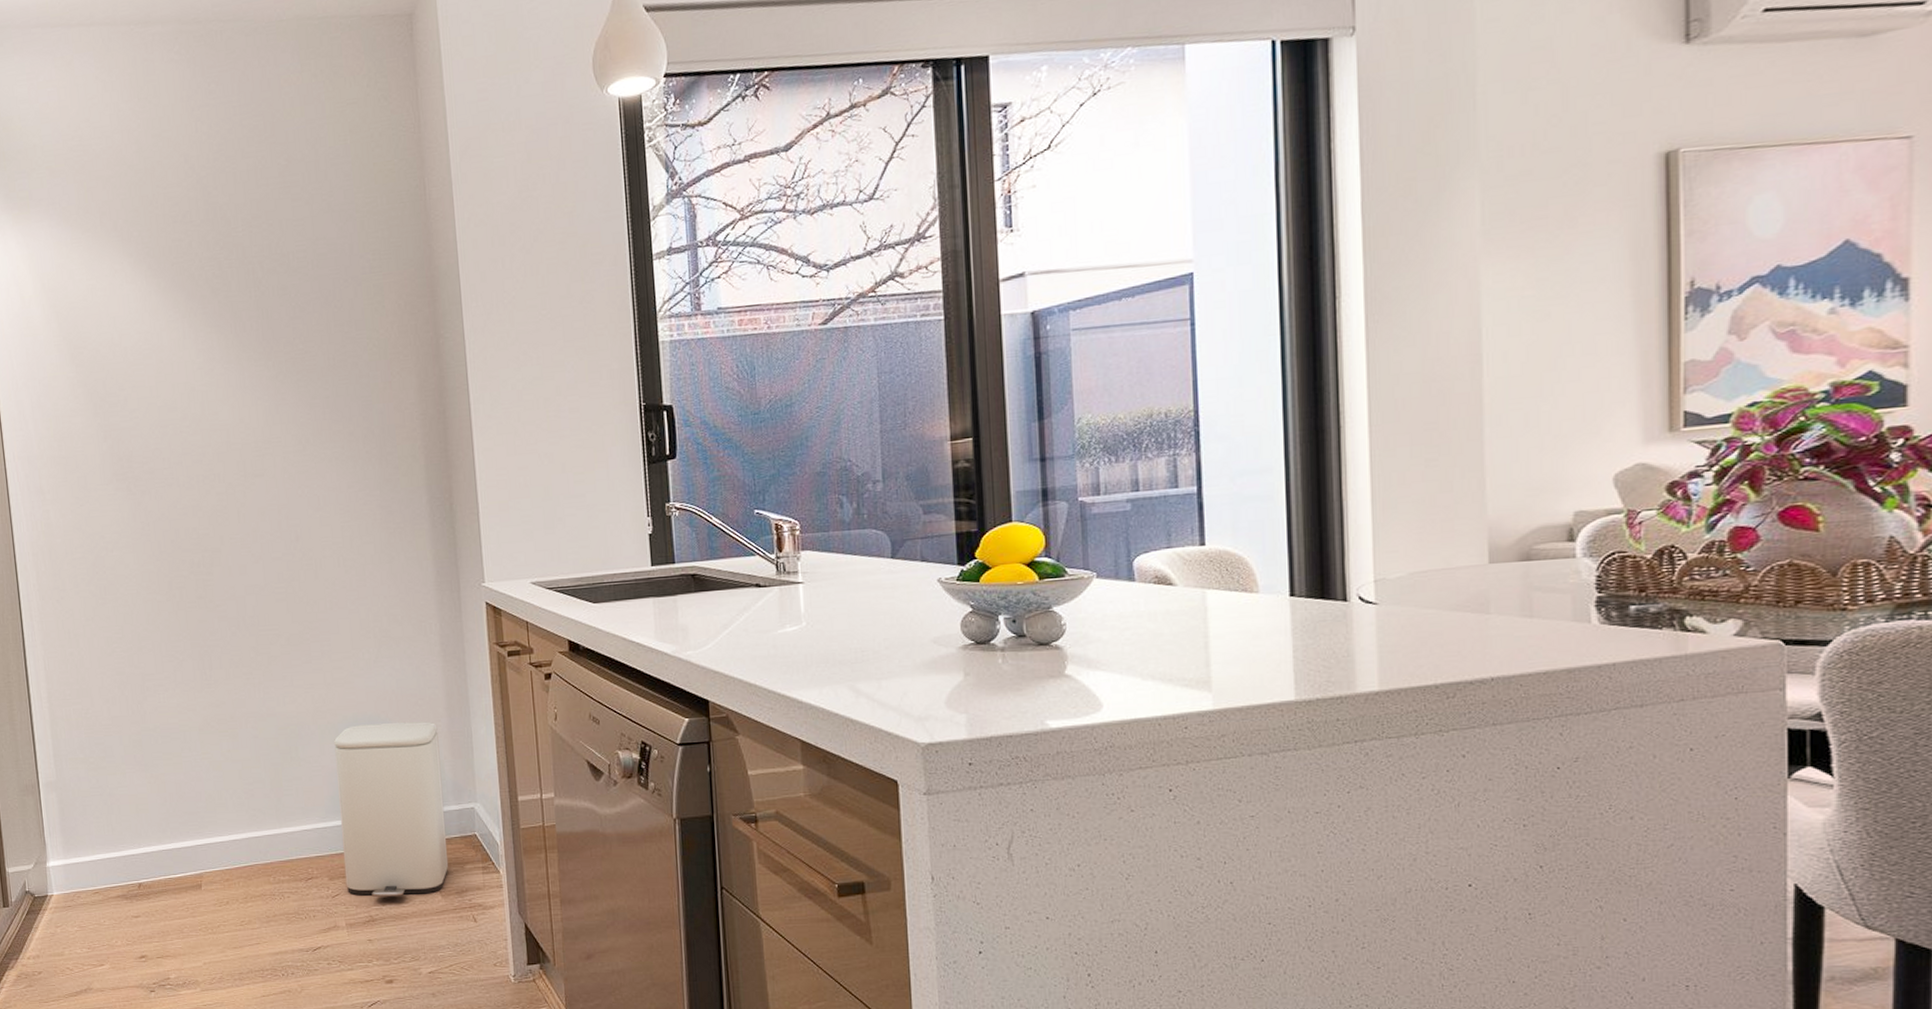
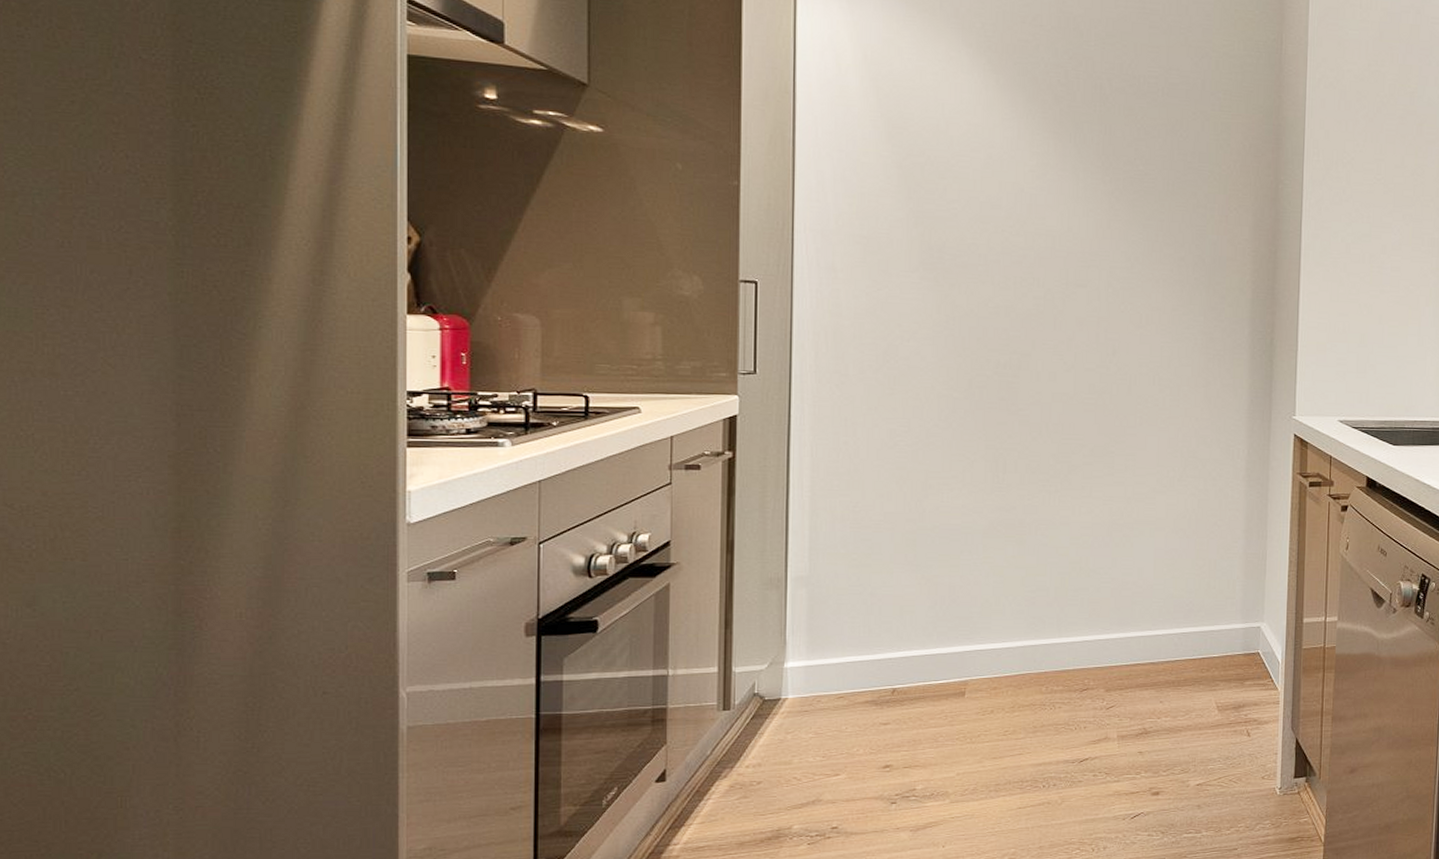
pedal bin: present [334,721,449,897] -> none [1122,540,1234,709]

